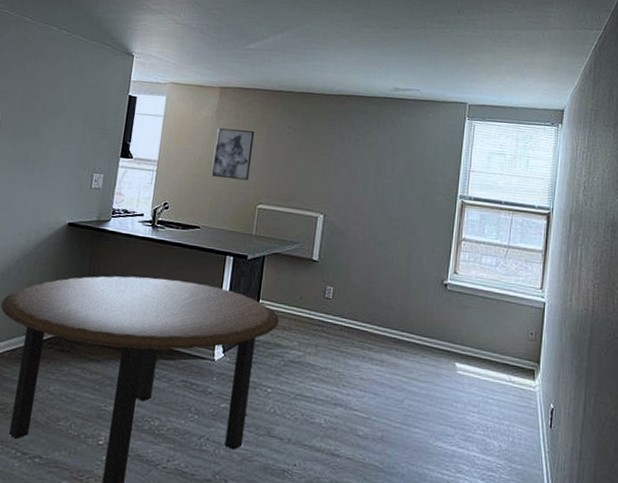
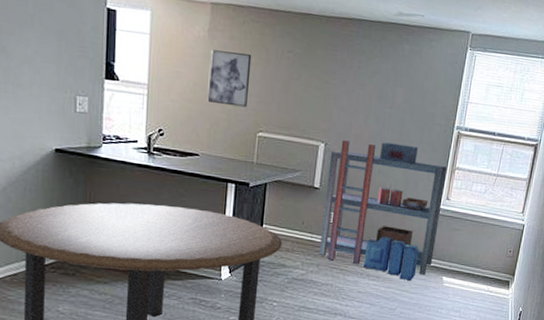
shelving unit: none [317,211,453,368] -> present [318,140,448,282]

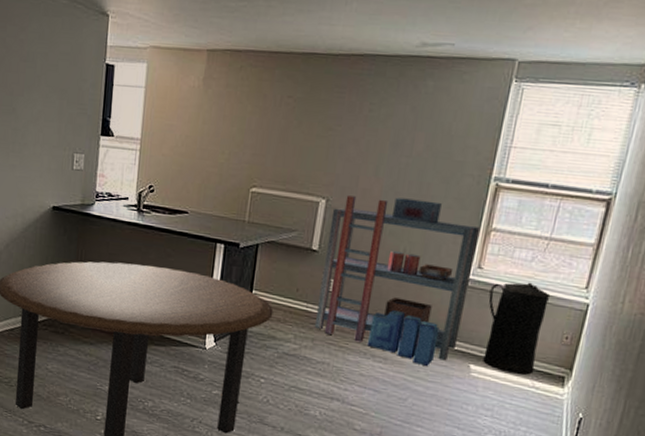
wall art: present [207,49,252,108] -> none [199,99,248,161]
trash can: none [452,209,499,283] -> present [483,282,551,375]

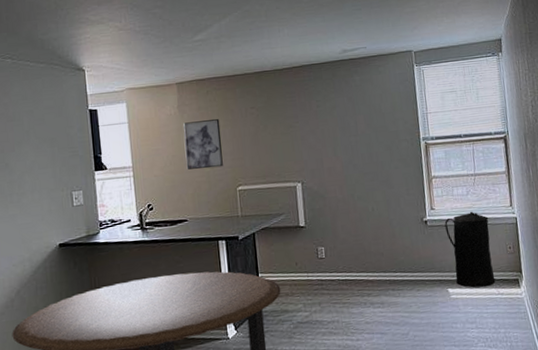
wall art: none [199,99,248,161] -> present [183,119,223,170]
shelving unit: present [314,195,481,367] -> none [309,165,433,301]

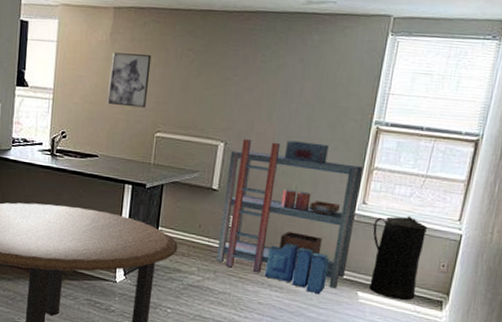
shelving unit: none [309,165,433,301] -> present [215,139,364,295]

